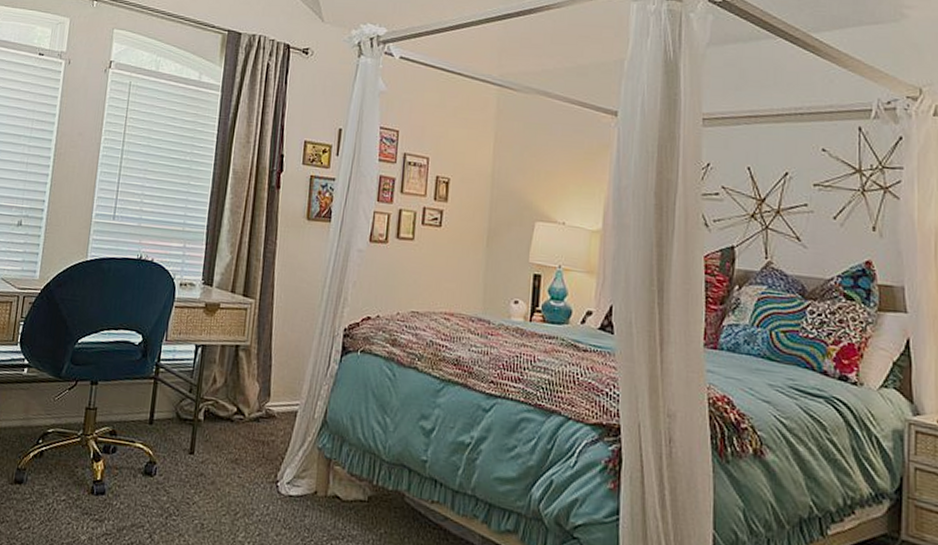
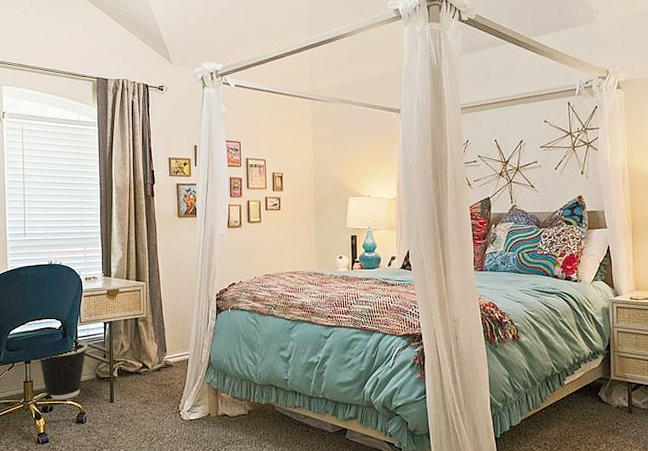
wastebasket: none [108,363,171,440] -> present [39,340,87,400]

